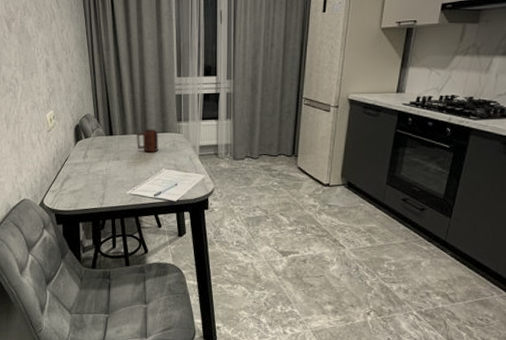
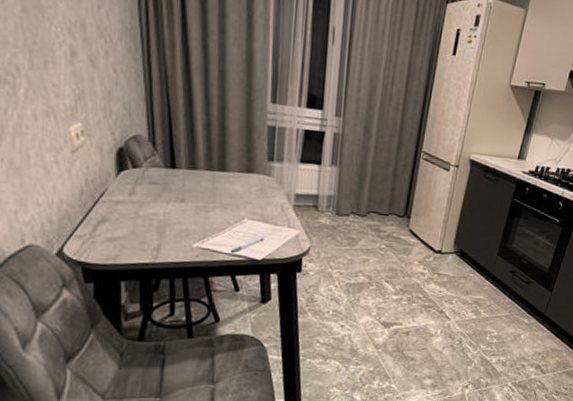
mug: present [136,129,159,153] -> none [209,165,242,197]

